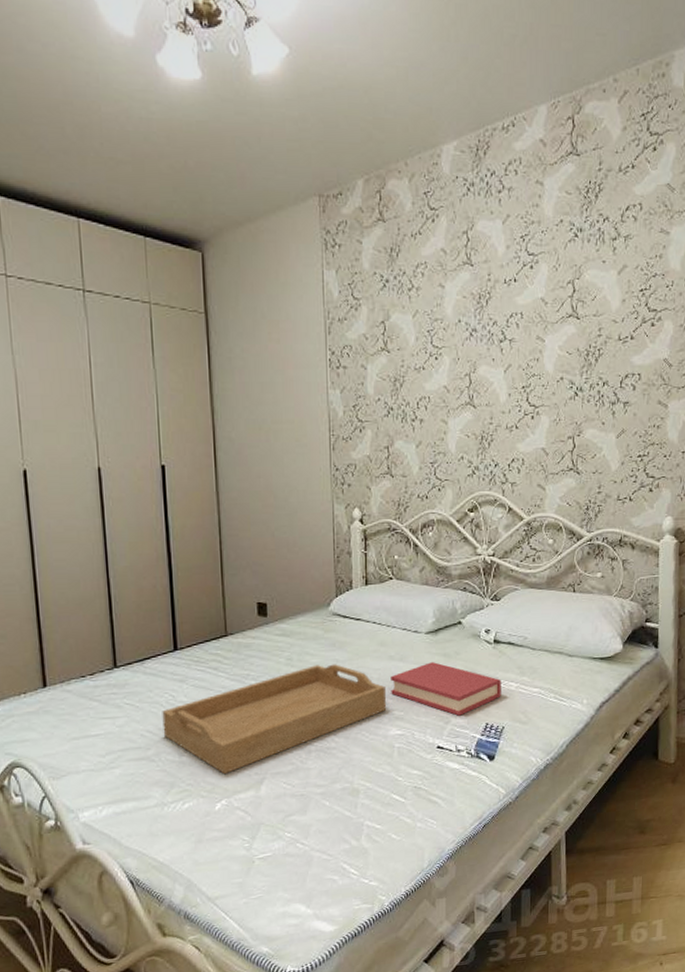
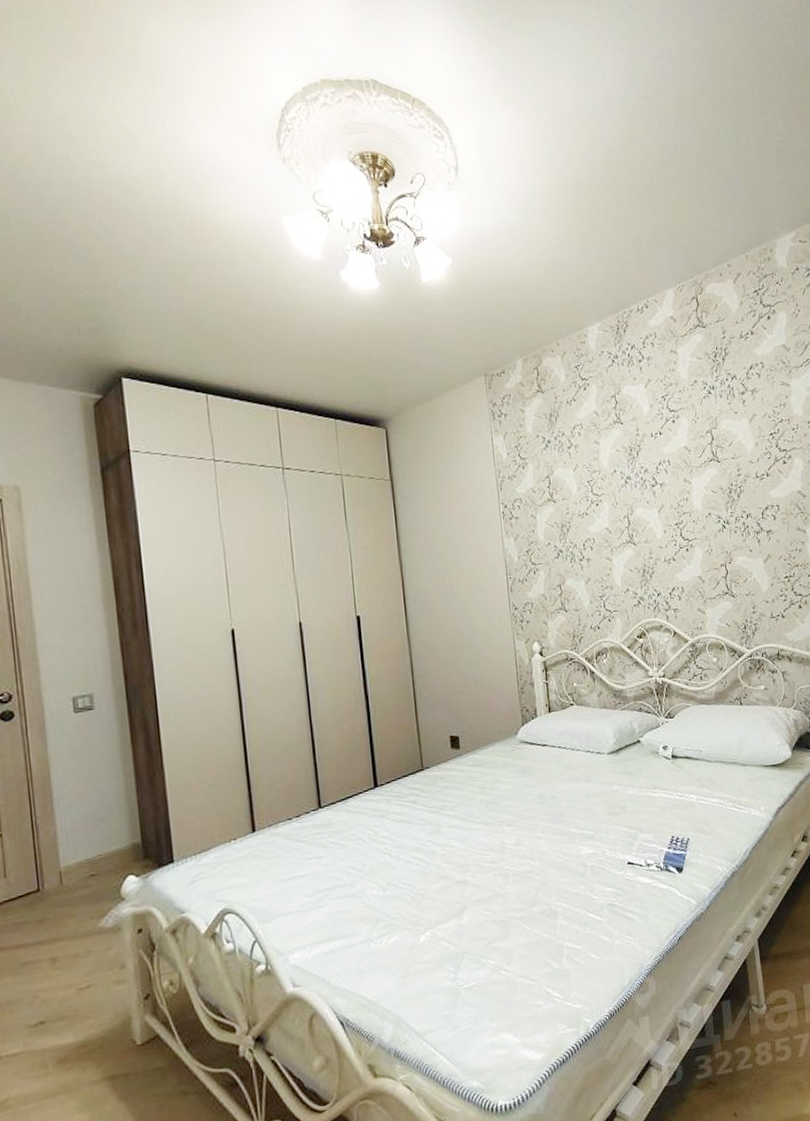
serving tray: present [162,664,387,775] -> none [365,789,577,906]
hardback book: present [391,662,501,716] -> none [578,780,684,831]

